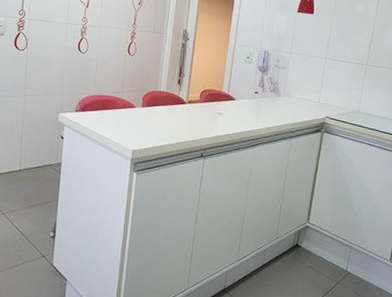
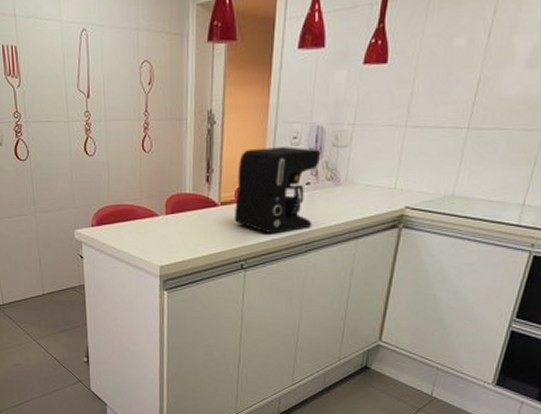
coffee maker: none [199,62,266,130] -> present [235,147,320,234]

